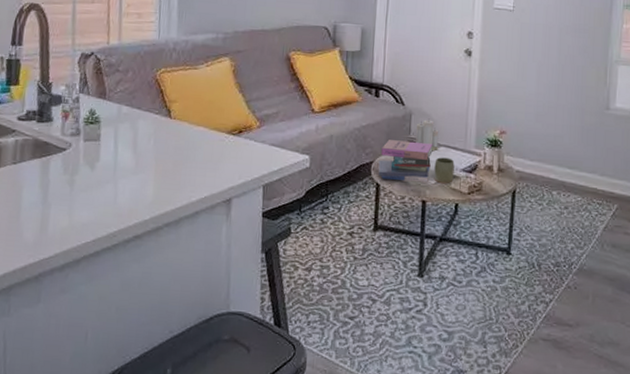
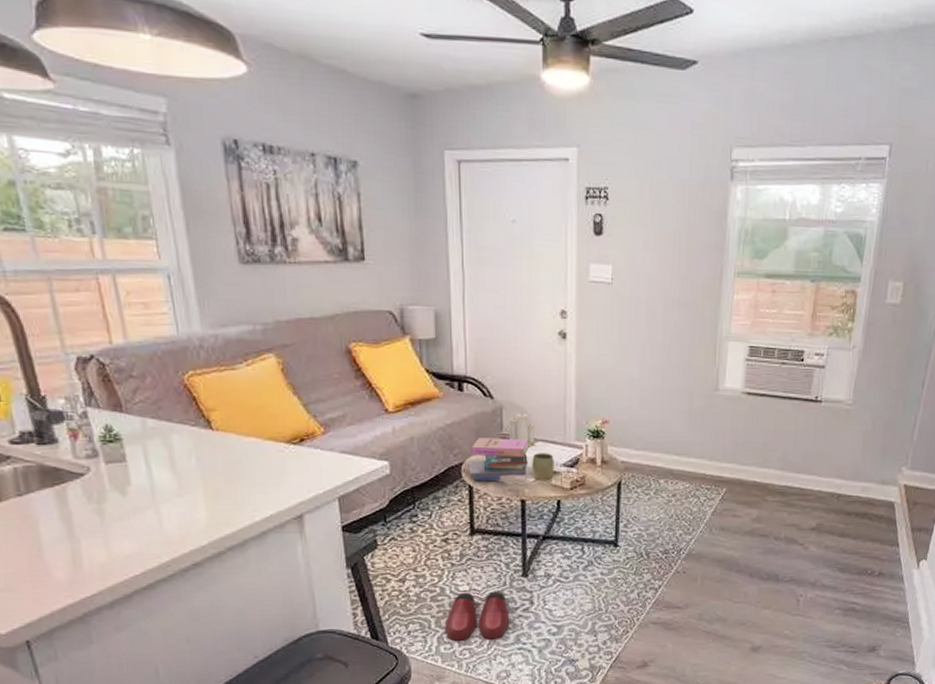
slippers: none [342,287,403,339] -> present [446,591,510,641]

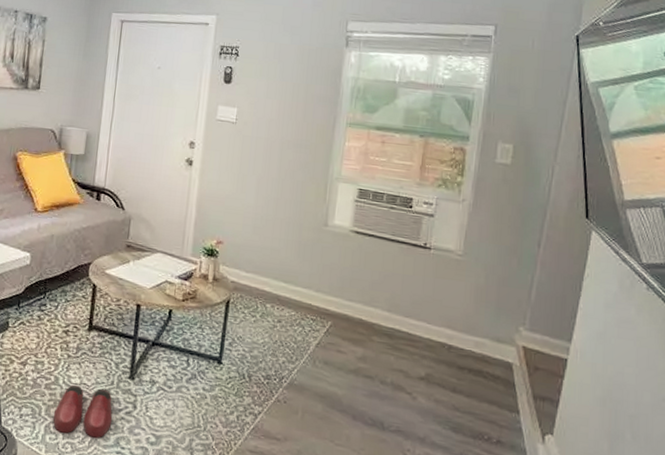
books: present [469,438,529,481] -> none [95,243,151,287]
candle: present [509,412,536,447] -> none [134,224,157,257]
mug: present [532,453,554,481] -> none [149,263,171,290]

